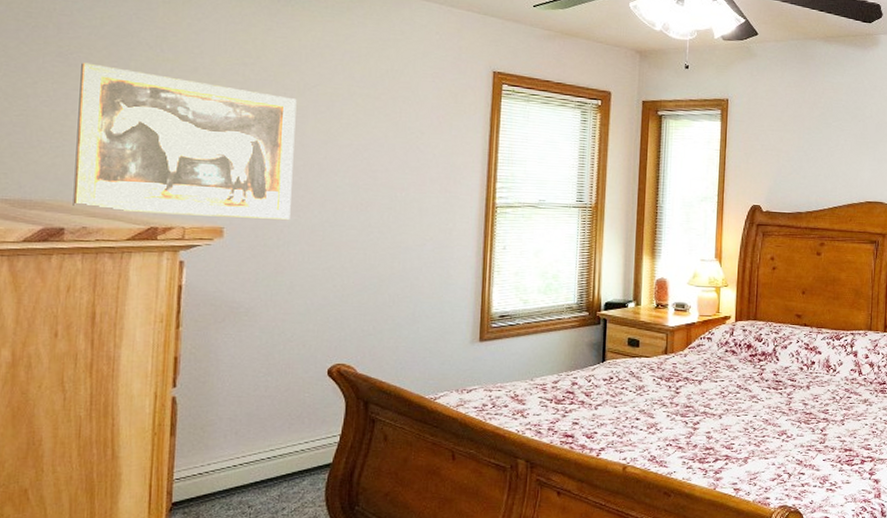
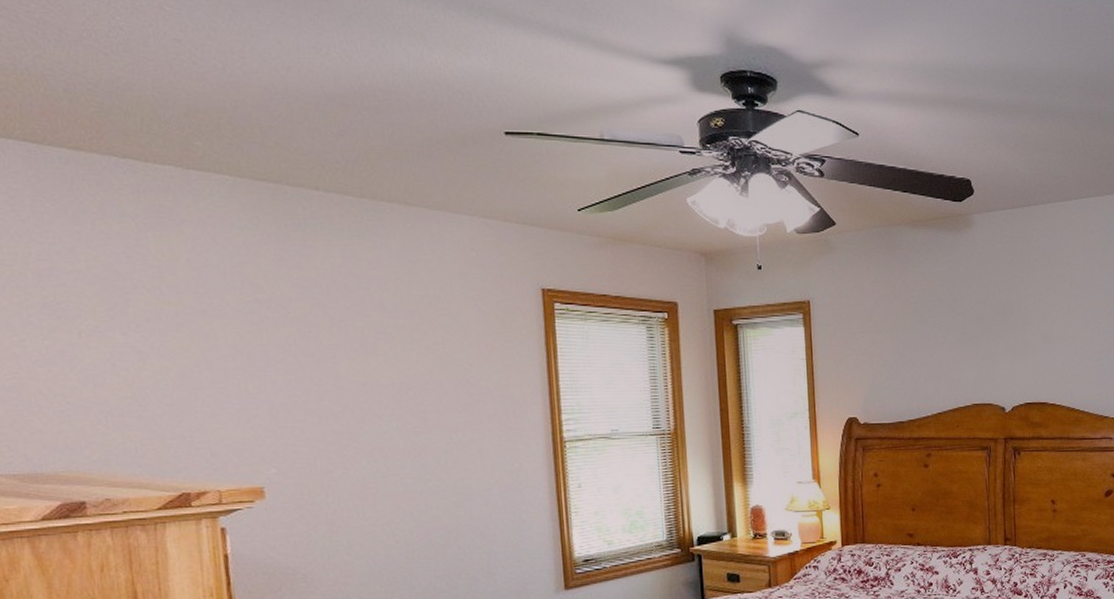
wall art: present [73,62,297,220] -> none [72,313,337,479]

